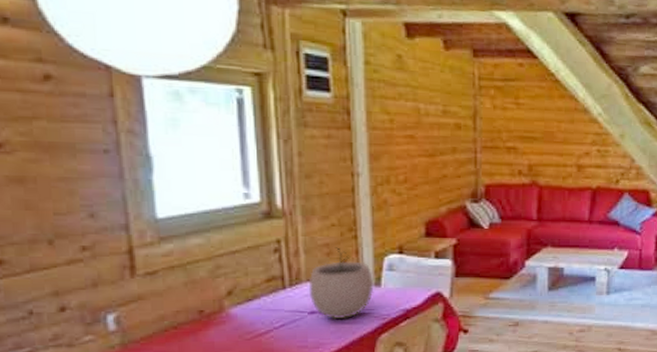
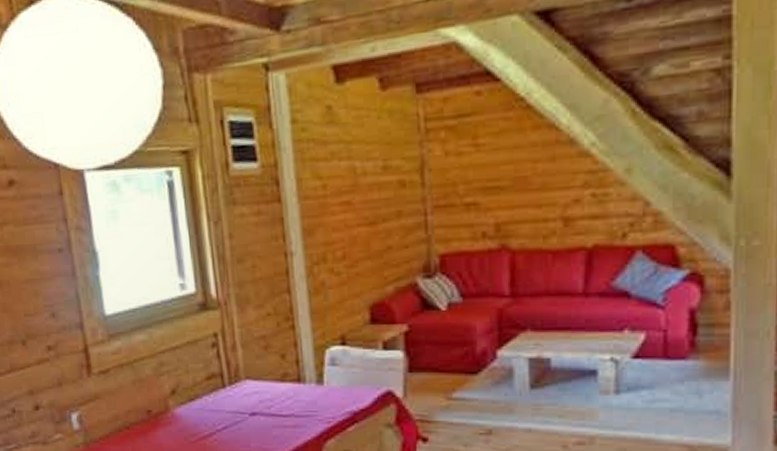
plant pot: present [308,247,374,320] -> none [248,339,317,422]

